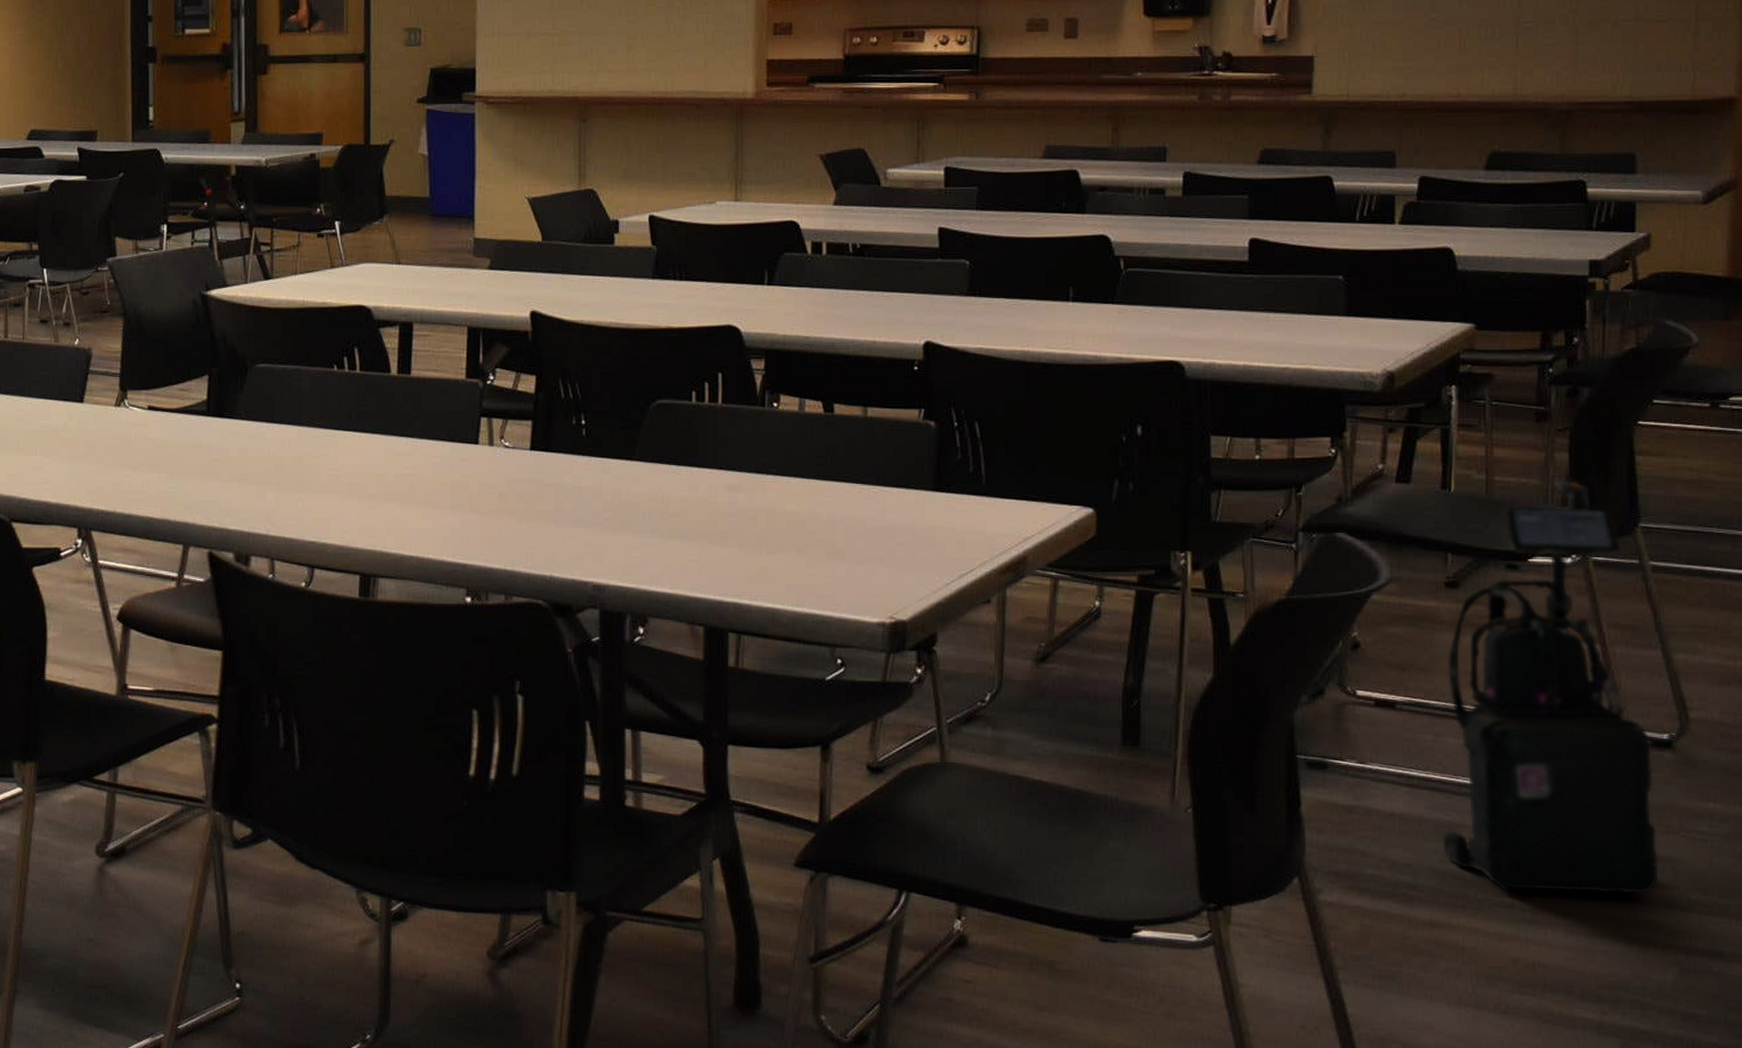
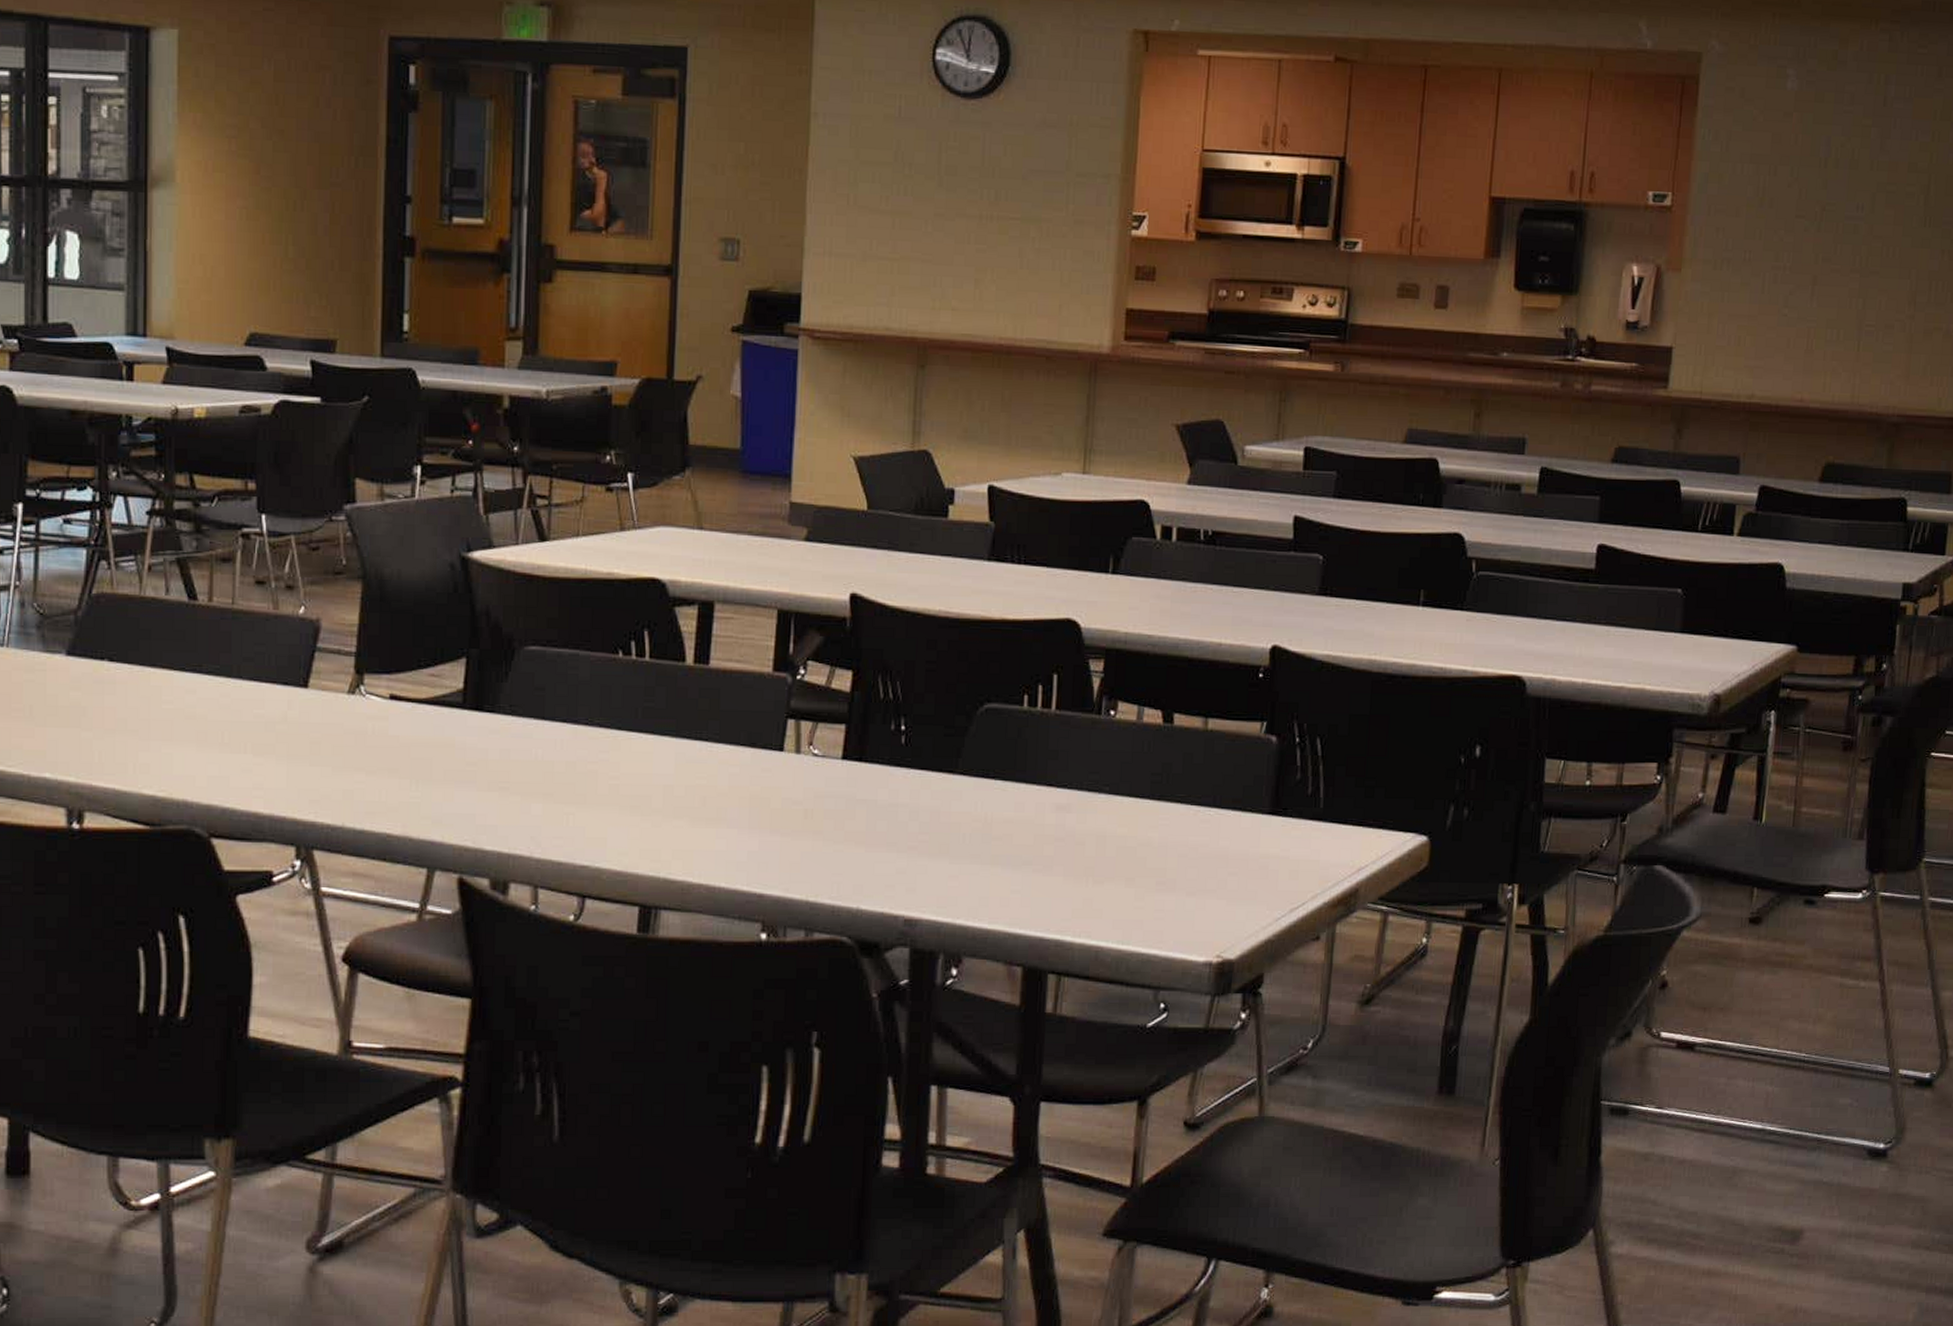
vacuum cleaner: present [1442,481,1659,894] -> none [1725,813,1915,1237]

